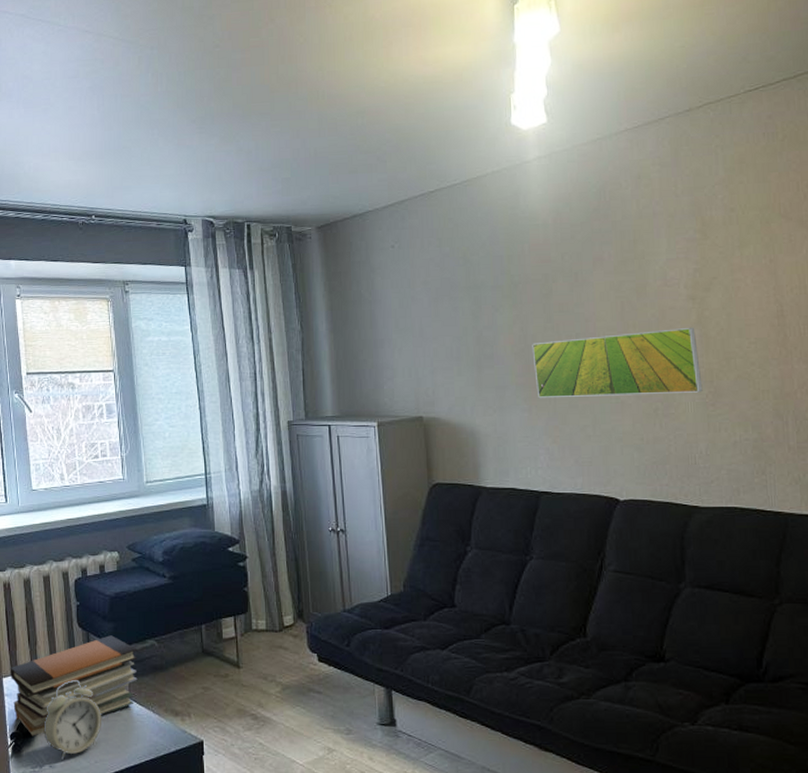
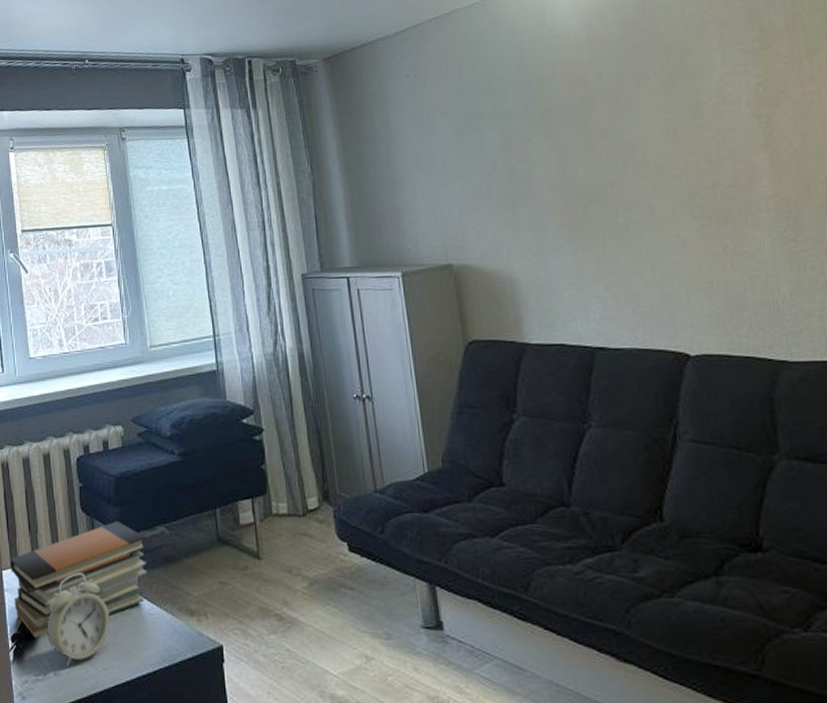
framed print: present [532,327,703,399] -> none [572,149,780,239]

